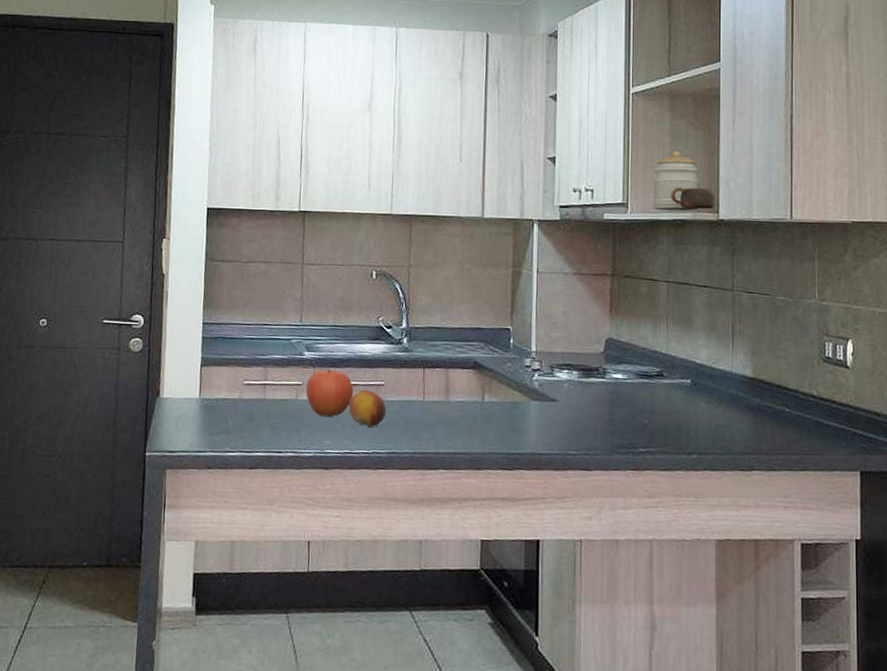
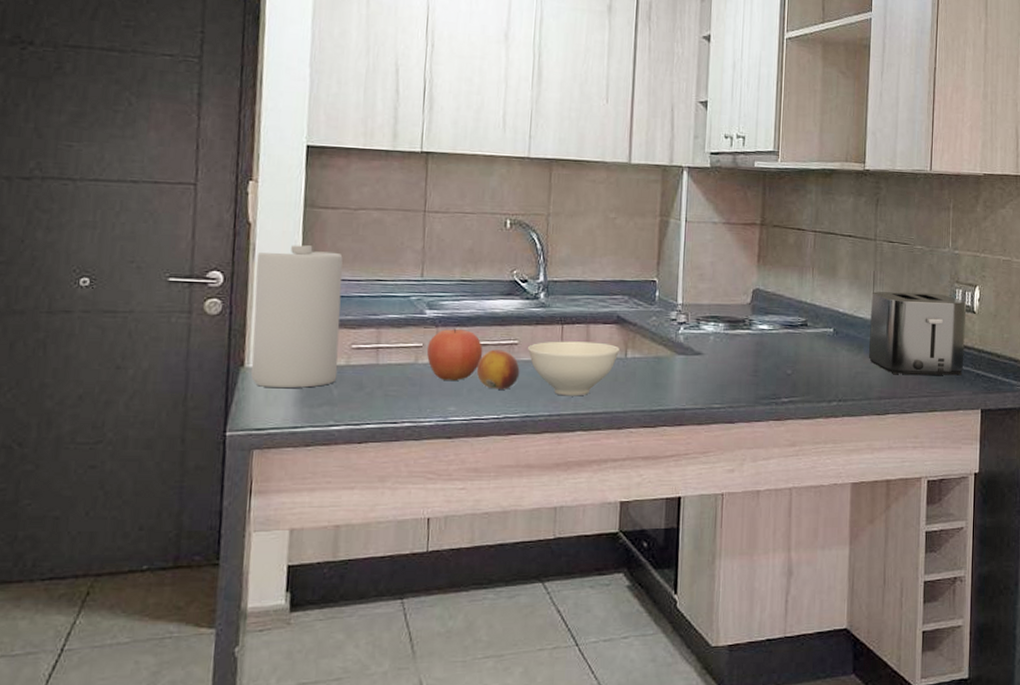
paper towel holder: none [164,293,236,417] -> present [251,245,343,389]
bowl: none [393,383,477,436] -> present [528,341,619,396]
jar: present [652,150,700,211] -> none [803,99,849,161]
cup: present [670,187,716,209] -> none [820,137,863,159]
toaster: none [731,343,839,434] -> present [869,291,967,376]

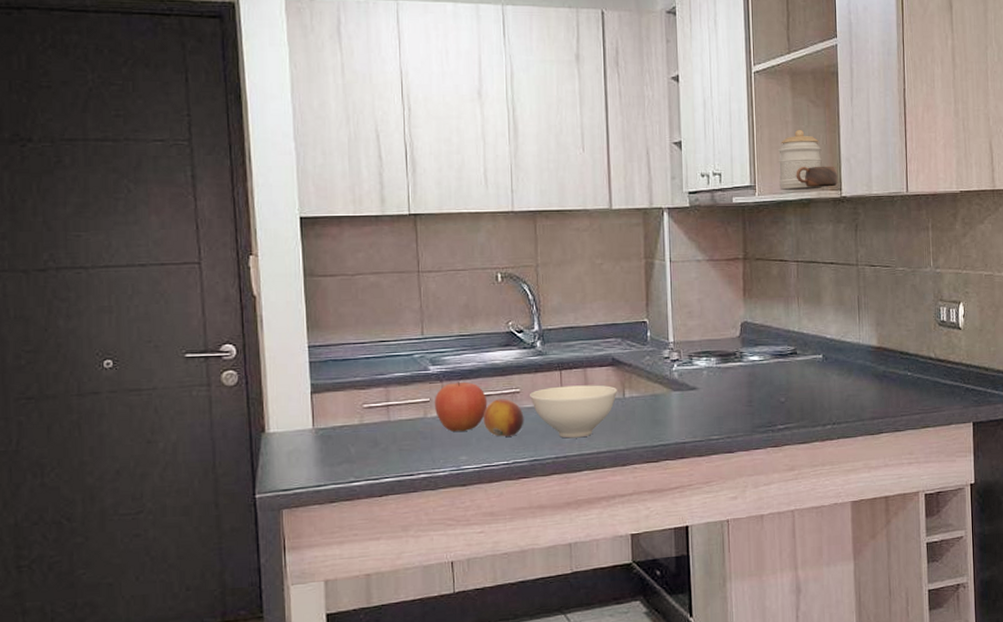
paper towel holder: present [251,245,343,389] -> none [264,313,353,451]
jar: none [803,99,849,161] -> present [777,129,823,191]
cup: none [820,137,863,159] -> present [796,166,839,187]
toaster: present [869,291,967,376] -> none [857,312,953,395]

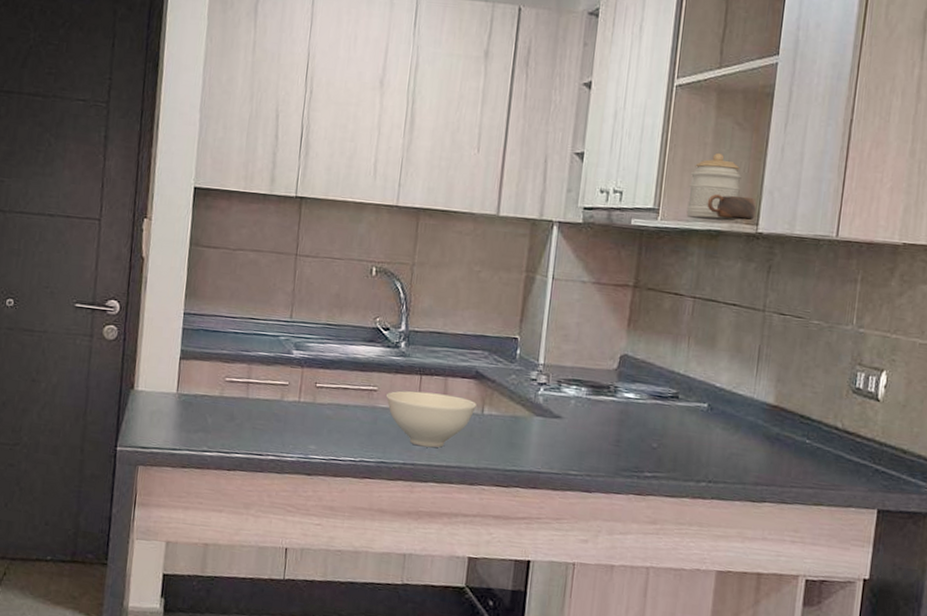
fruit: present [434,381,488,432] -> none [292,370,344,421]
fruit: present [483,399,524,437] -> none [336,393,378,434]

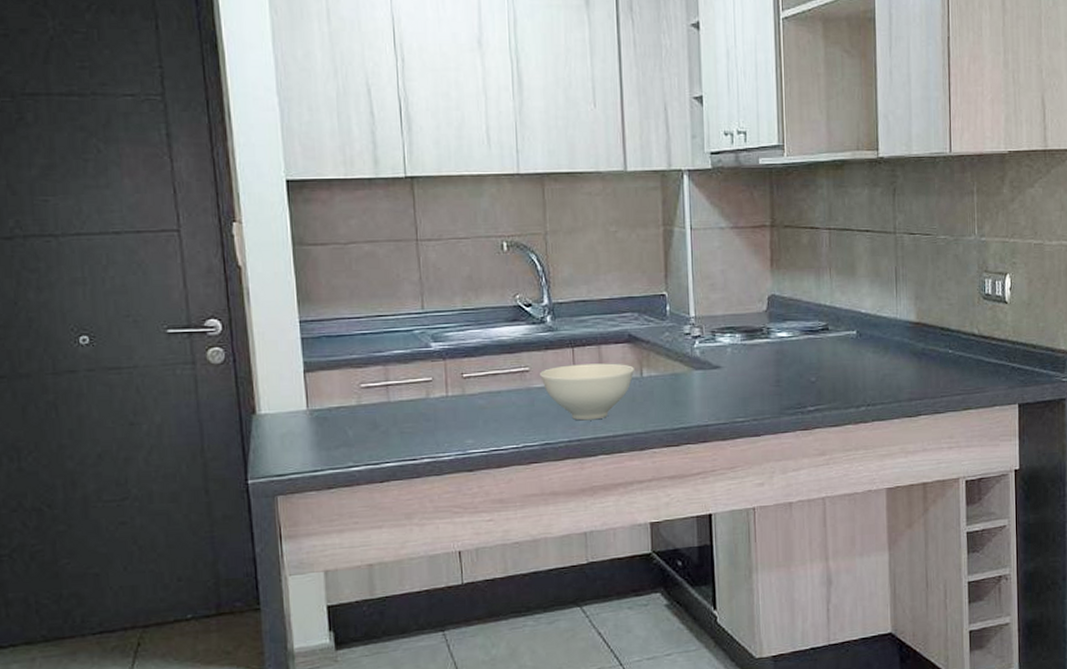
jar: present [686,152,743,222] -> none [808,82,858,151]
cup: present [707,194,757,221] -> none [828,123,875,147]

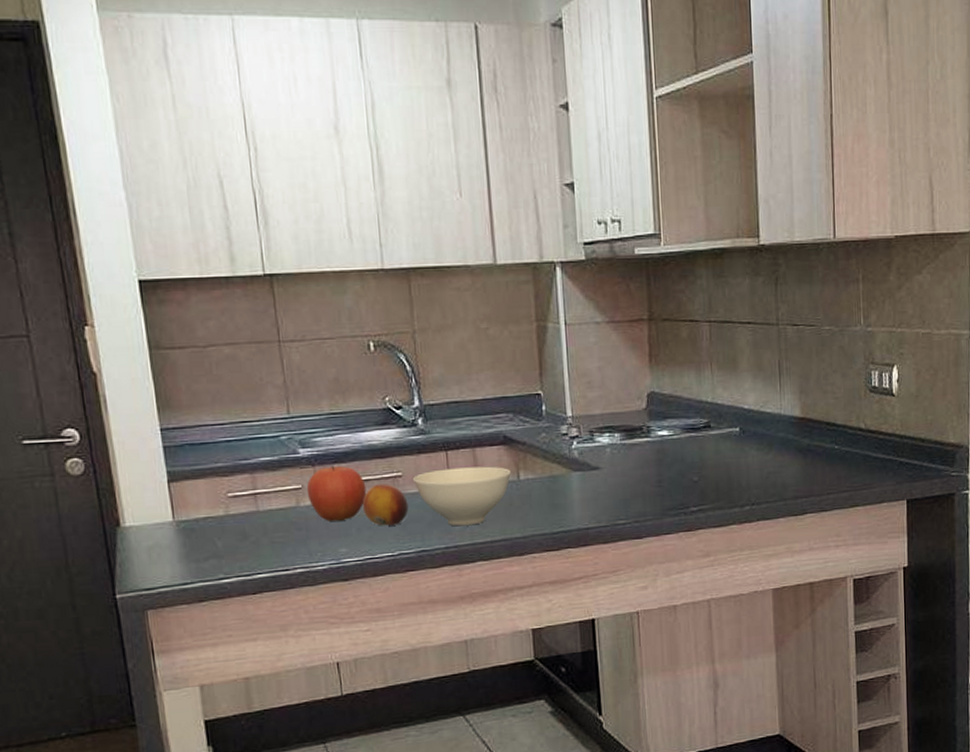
fruit: none [436,359,495,413] -> present [306,465,367,521]
fruit: none [489,378,534,419] -> present [362,483,409,526]

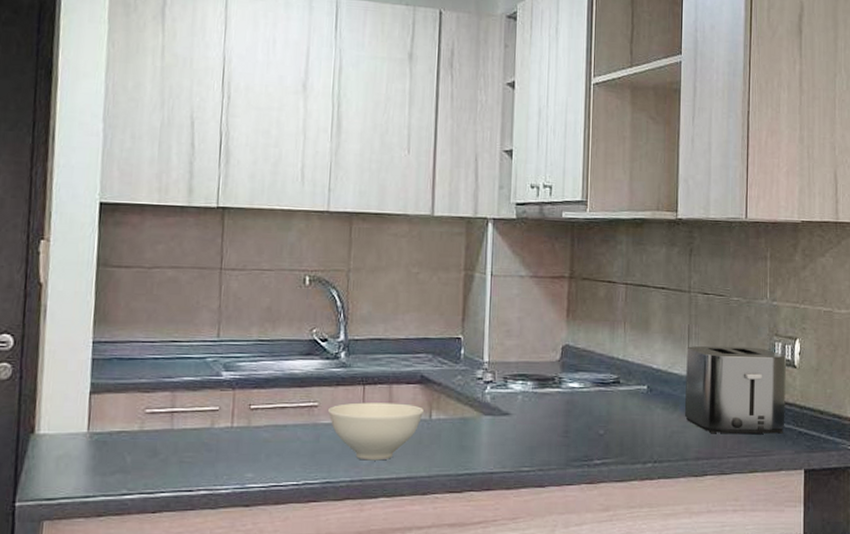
fruit: present [306,465,367,521] -> none [223,390,282,445]
fruit: present [362,483,409,526] -> none [274,412,320,454]
toaster: none [778,378,885,472] -> present [685,345,787,434]

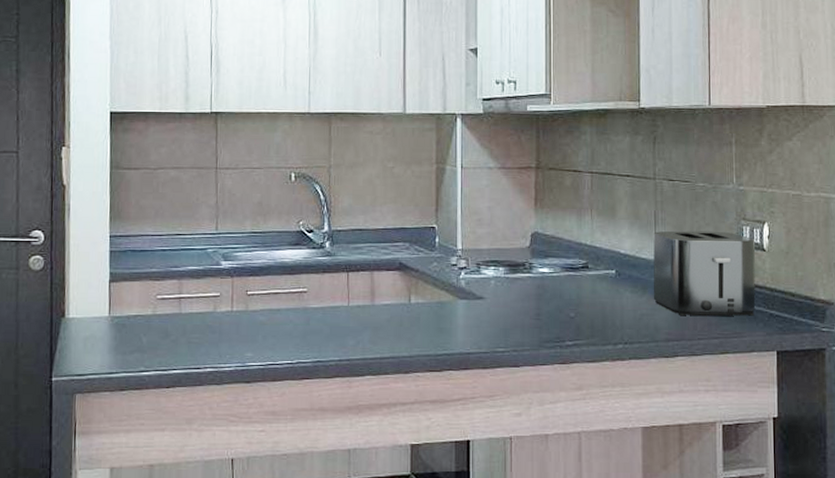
bowl: present [328,402,424,461] -> none [317,288,403,342]

